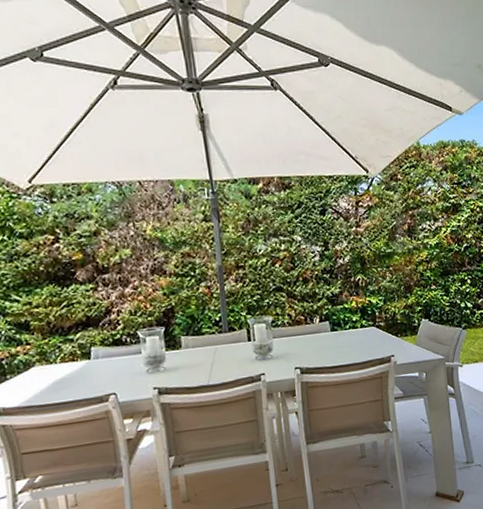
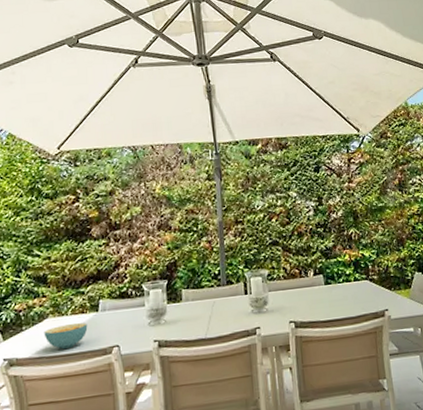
cereal bowl: none [31,371,80,398] -> present [43,322,88,350]

